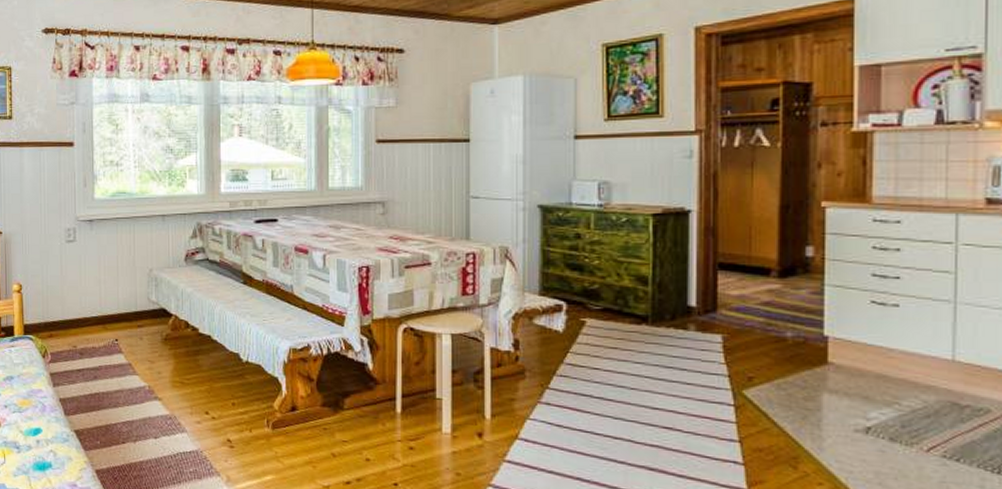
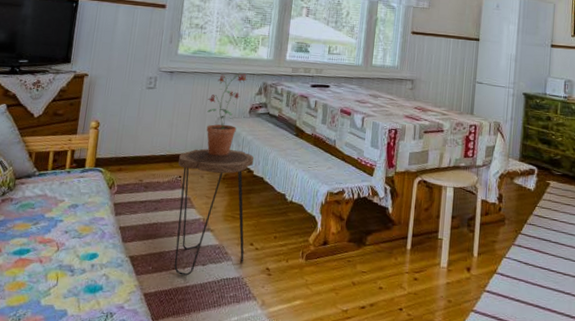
side table: none [113,306,200,450] -> present [174,148,254,276]
potted plant: none [135,213,178,313] -> present [206,72,248,156]

